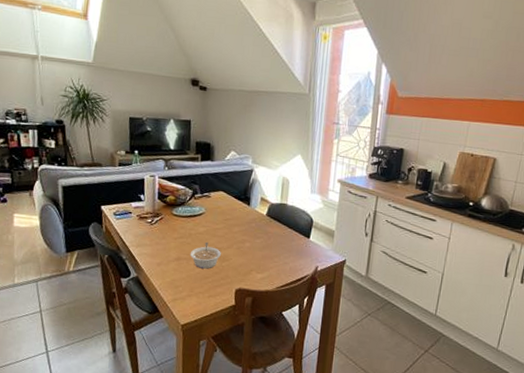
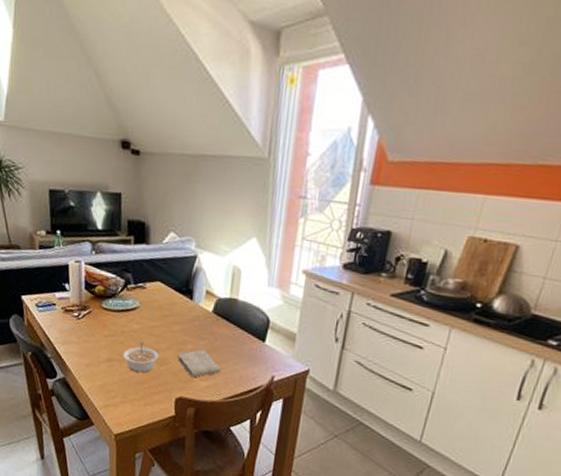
washcloth: none [237,246,274,271] -> present [177,349,221,378]

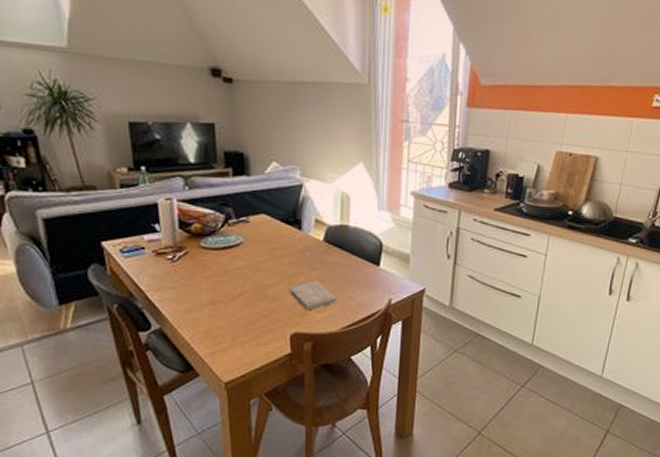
legume: present [122,341,159,373] -> none [228,278,269,312]

